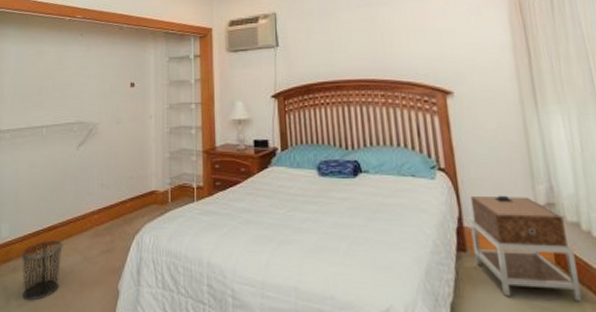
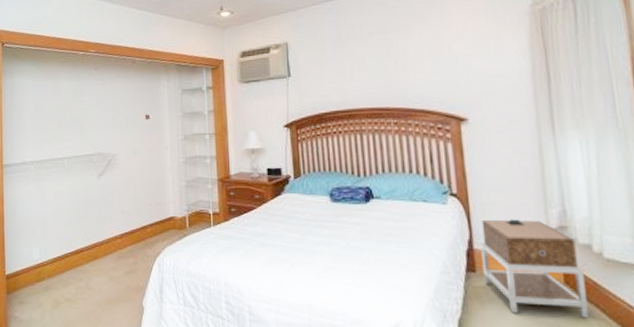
waste bin: present [21,240,63,301] -> none [52,262,90,316]

